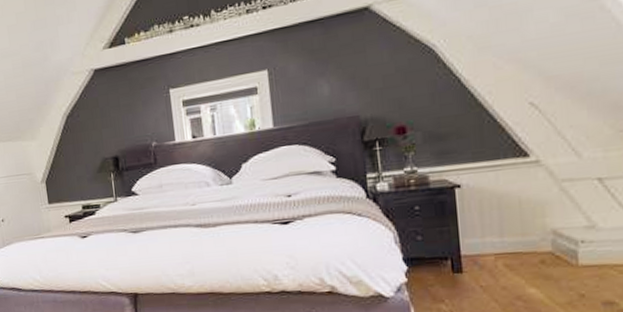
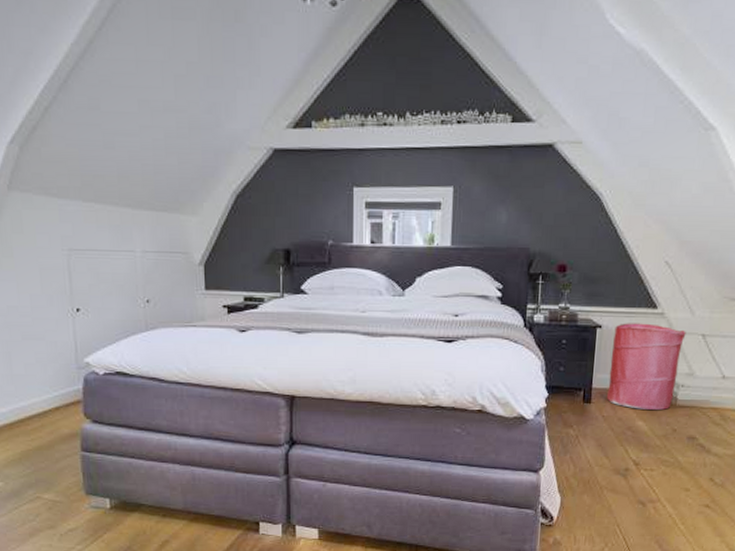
laundry hamper: none [478,175,575,275] -> present [606,323,686,410]

